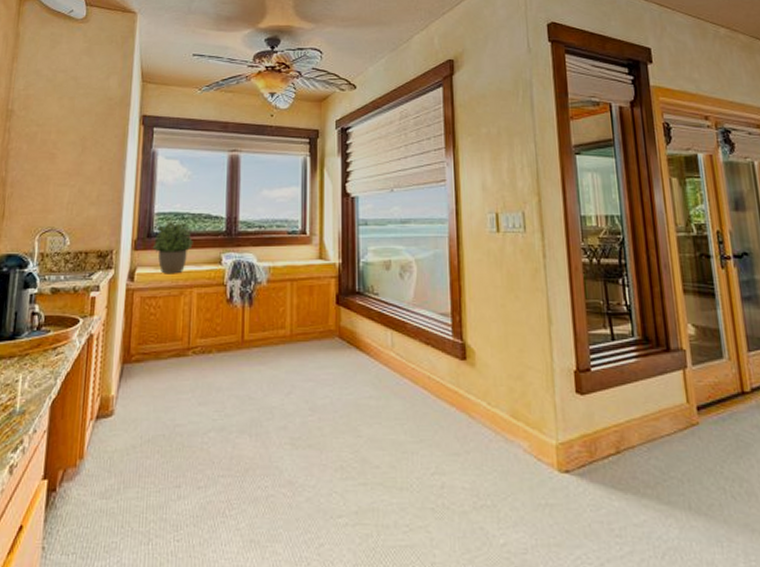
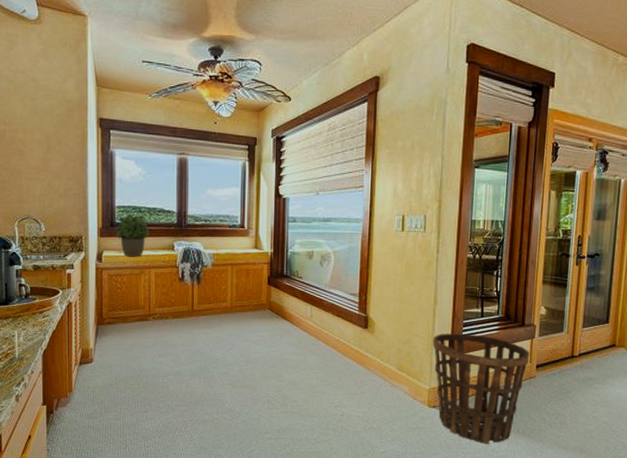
basket: none [552,363,687,528] -> present [432,333,530,444]

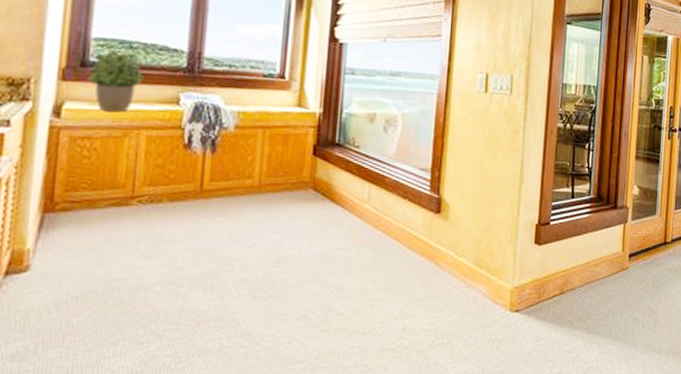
basket: present [432,333,530,444] -> none [516,218,623,354]

